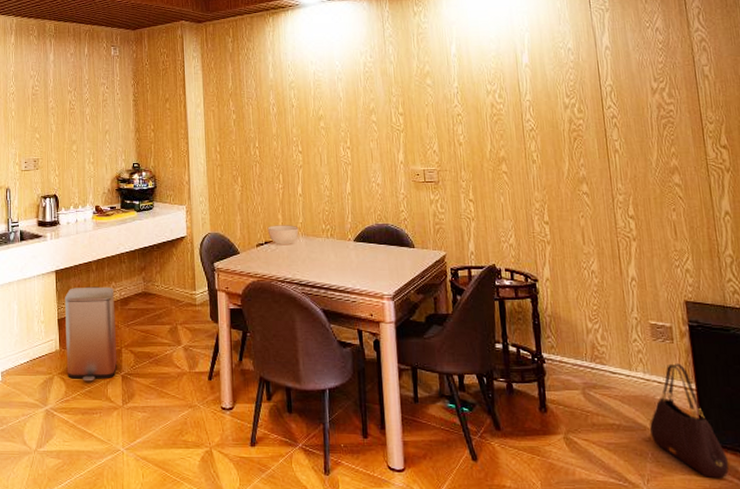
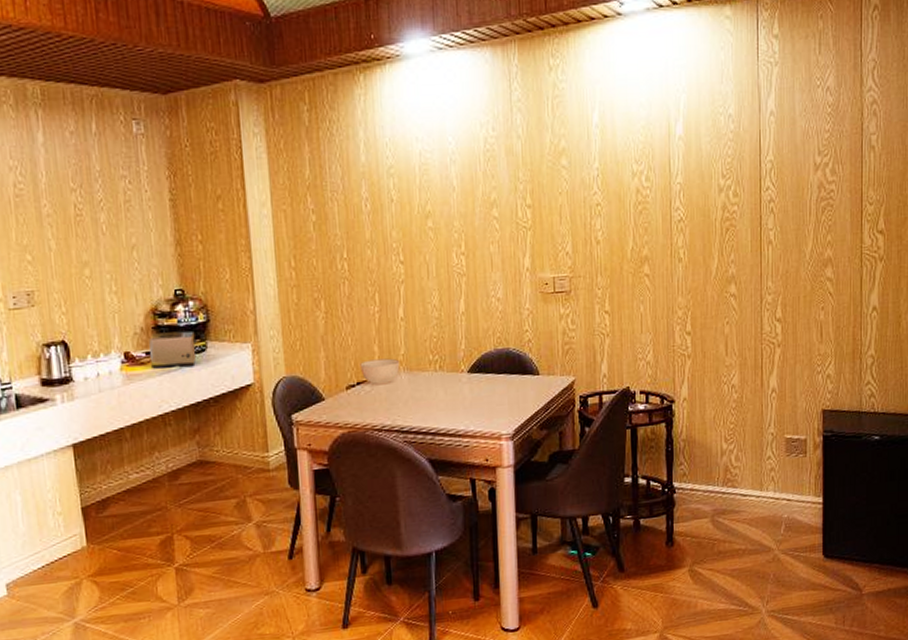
pedal bin: present [64,286,118,382] -> none [88,458,169,582]
toaster: none [113,193,147,220] -> present [149,331,197,369]
handbag: present [649,363,730,479] -> none [773,478,845,591]

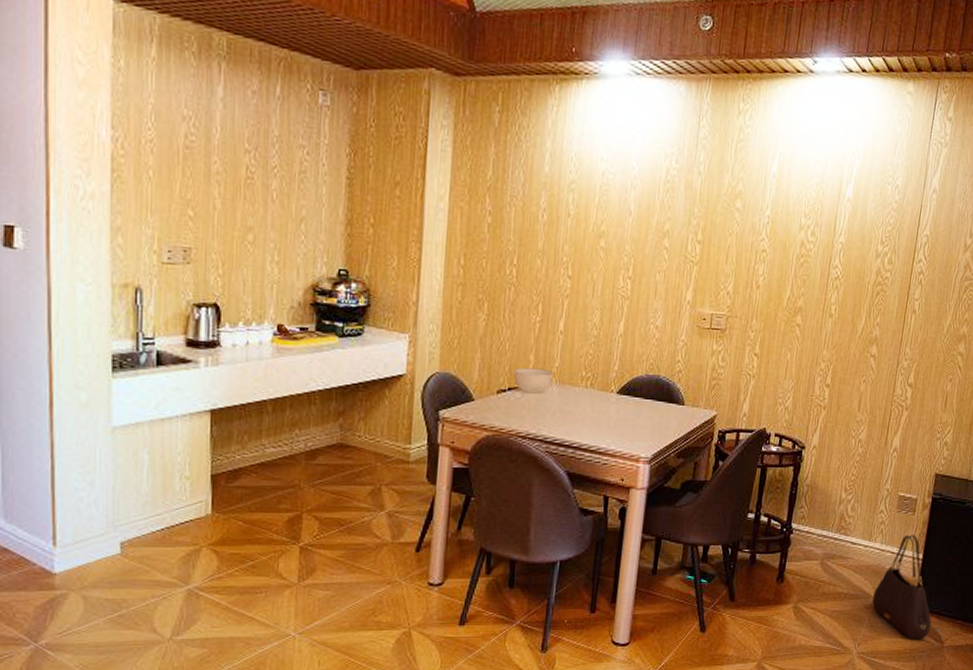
toaster: present [149,331,197,369] -> none [303,310,354,348]
handbag: none [773,478,845,591] -> present [872,534,932,640]

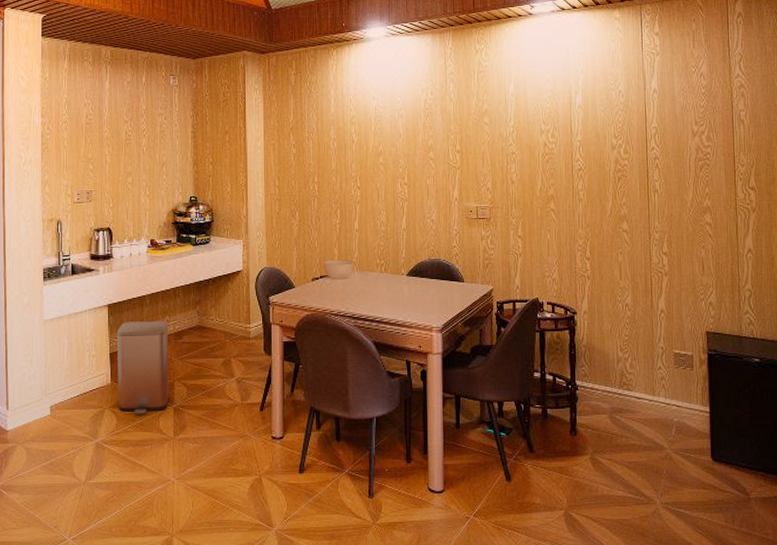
pedal bin: none [221,433,298,554] -> present [116,320,170,414]
handbag: present [872,534,932,640] -> none [666,389,733,492]

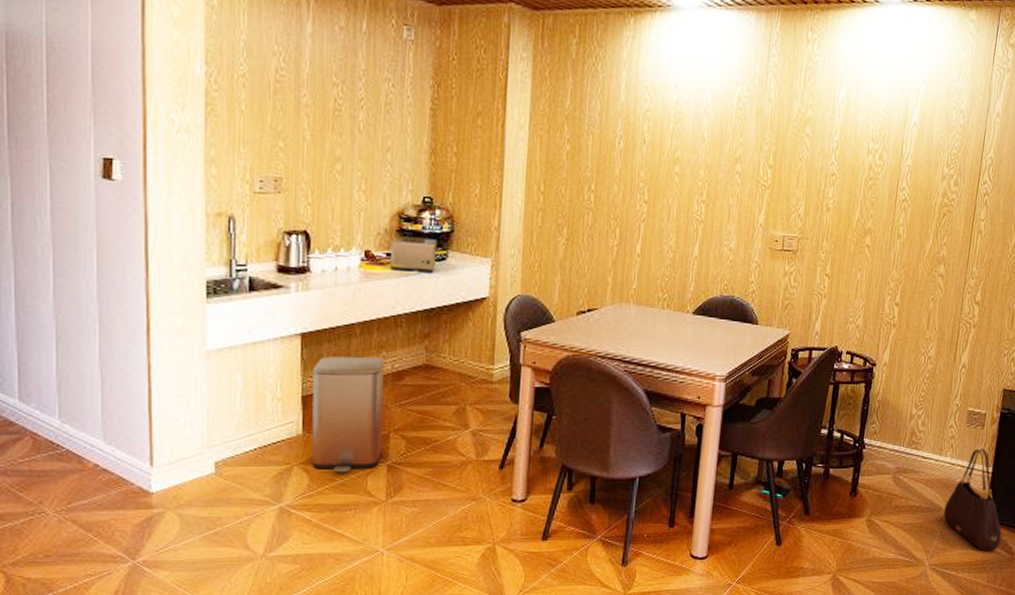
toaster: none [168,227,203,253] -> present [389,236,439,272]
bowl: present [323,259,354,280] -> none [592,289,631,315]
handbag: none [666,389,733,492] -> present [943,449,1002,552]

